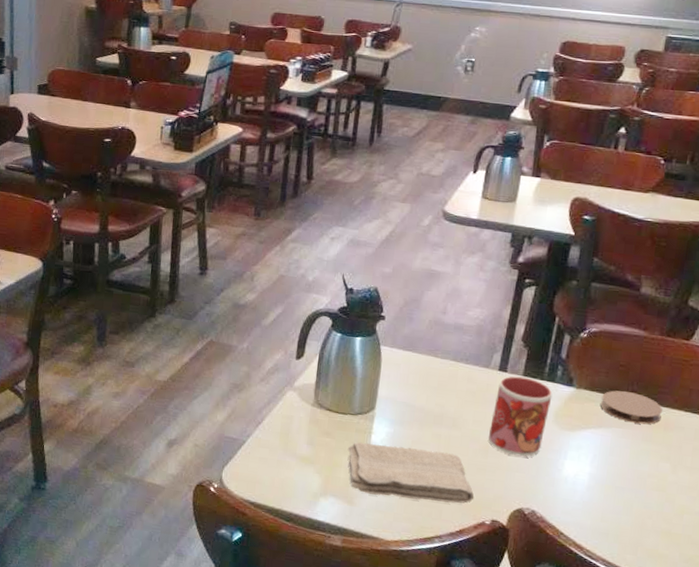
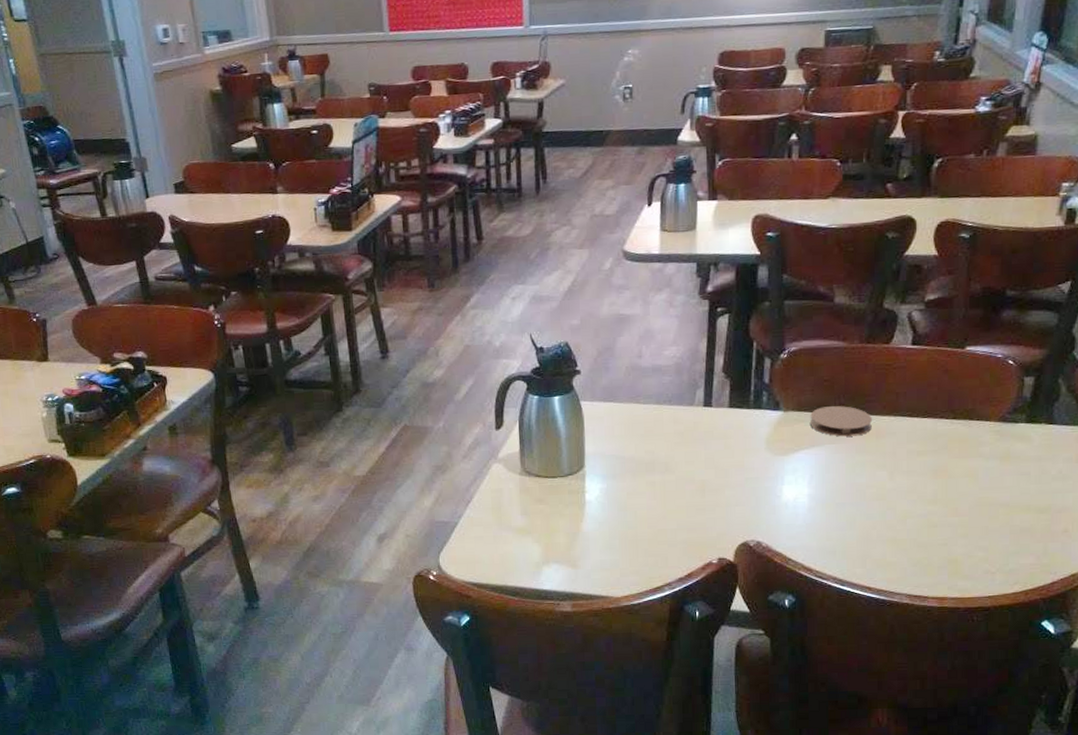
washcloth: present [347,442,475,504] -> none [563,499,698,554]
mug: present [489,376,553,457] -> none [703,409,761,490]

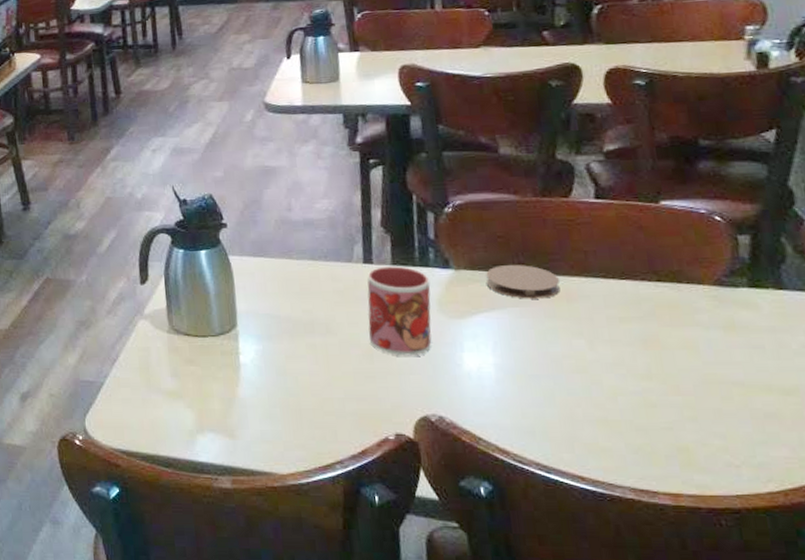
mug: none [703,409,761,490] -> present [367,266,432,356]

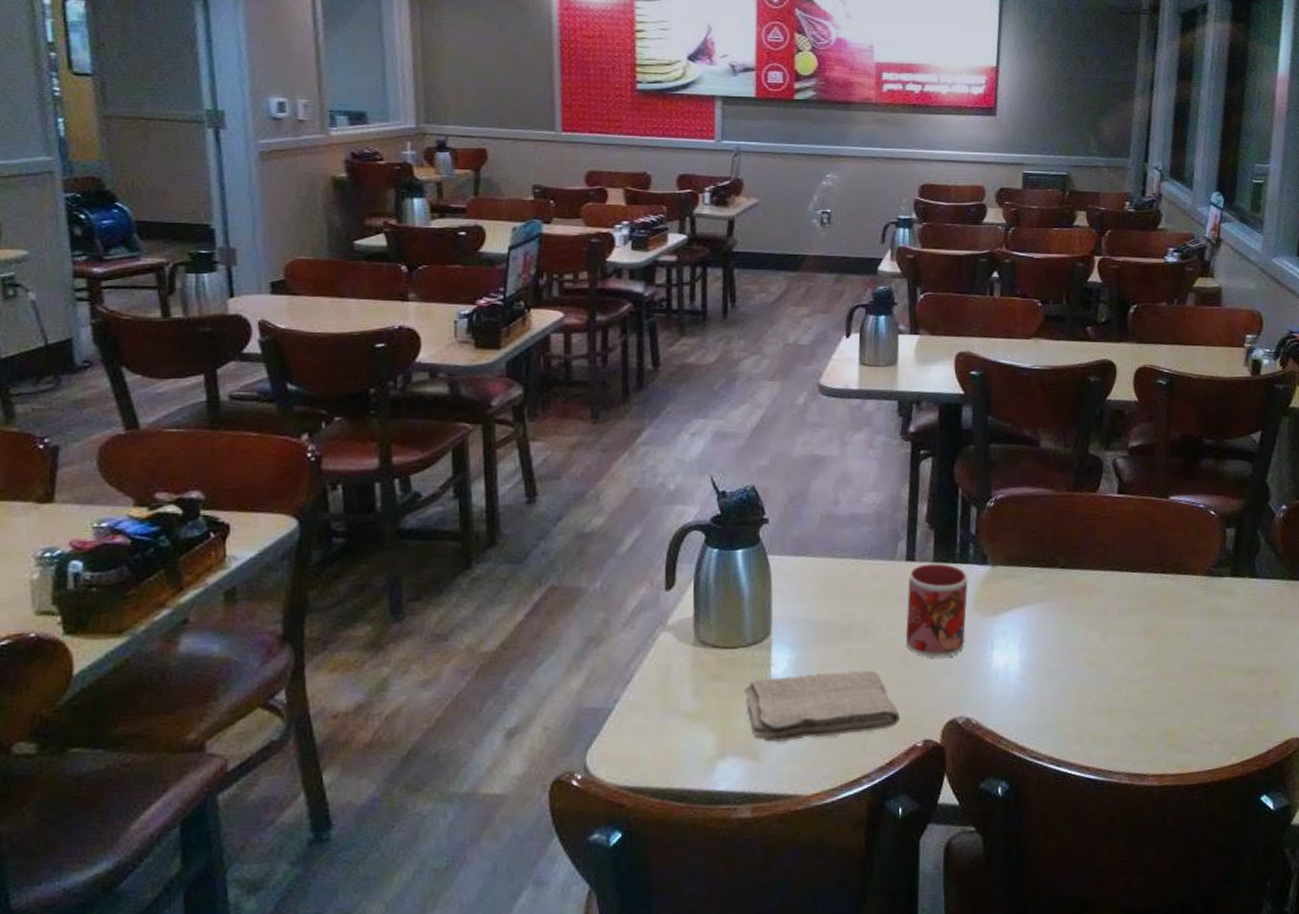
washcloth: none [216,364,370,423] -> present [744,670,901,742]
coaster: present [486,265,561,299] -> none [1018,559,1083,594]

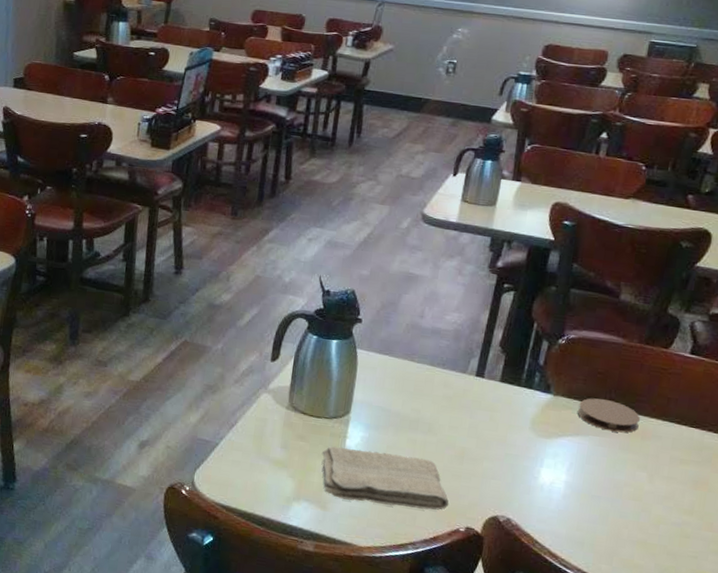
mug: present [906,563,968,658] -> none [464,382,530,464]
coaster: none [1018,559,1083,594] -> present [577,398,641,433]

